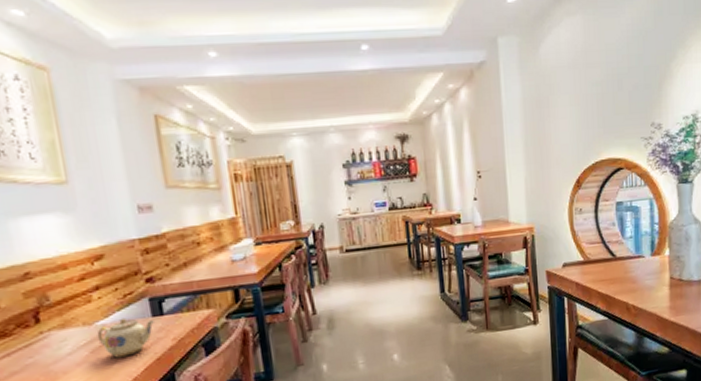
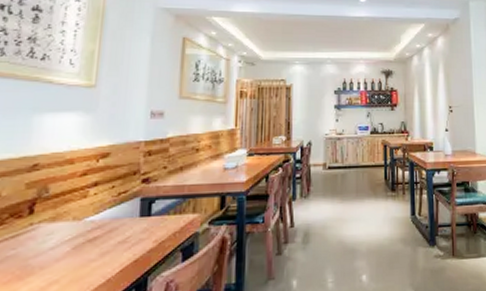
teapot: present [96,317,154,358] -> none [83,215,140,257]

